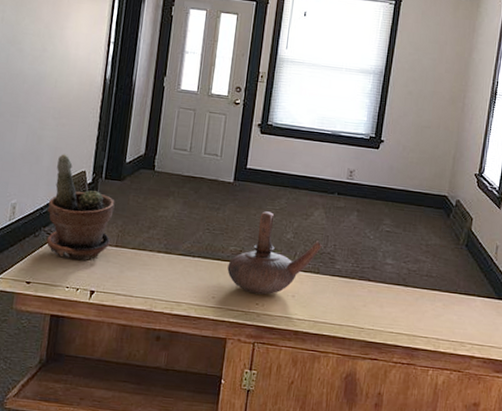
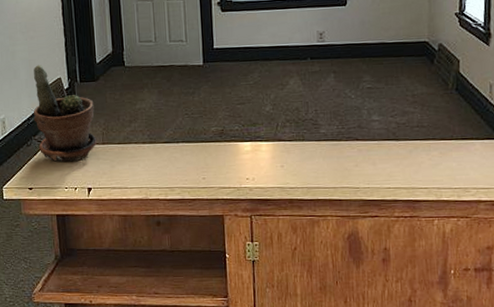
teapot: present [227,211,322,295] -> none [212,87,303,170]

